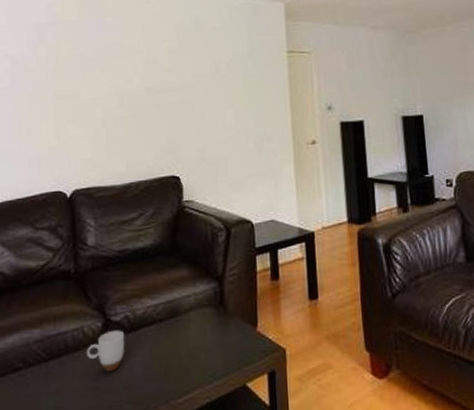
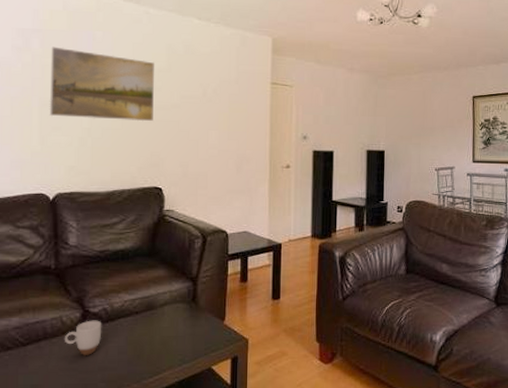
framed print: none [63,37,167,110] -> present [49,46,154,122]

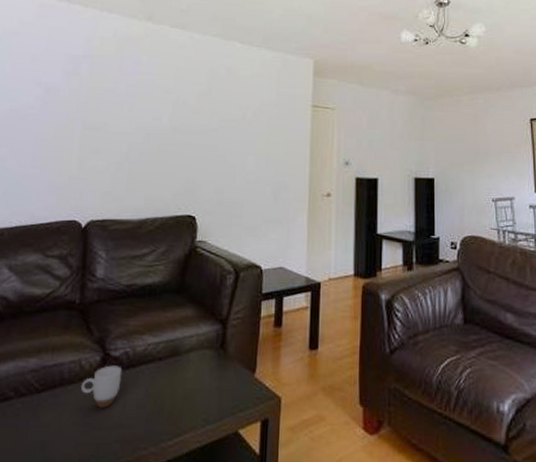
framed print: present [49,46,154,122] -> none [90,72,195,146]

